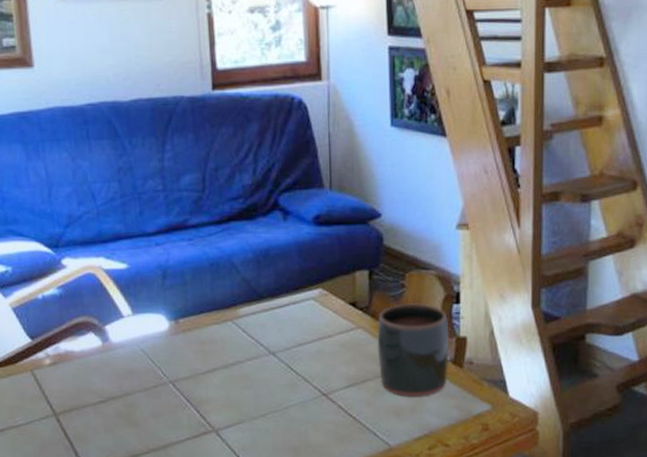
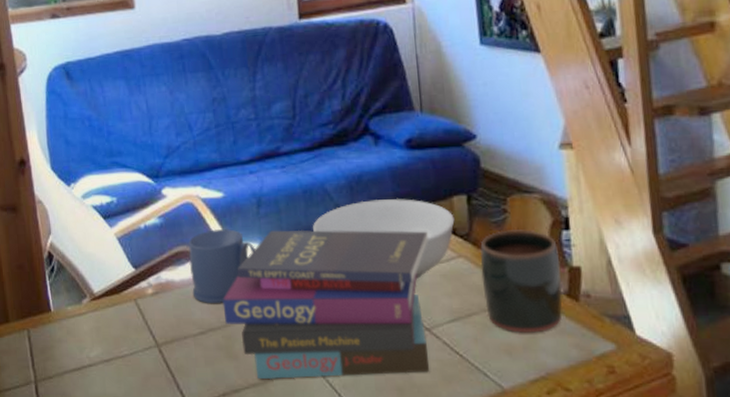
mug: none [89,300,160,373] -> present [188,229,256,303]
books: none [124,301,330,445] -> present [222,229,429,380]
bowl: none [217,273,356,350] -> present [312,199,455,280]

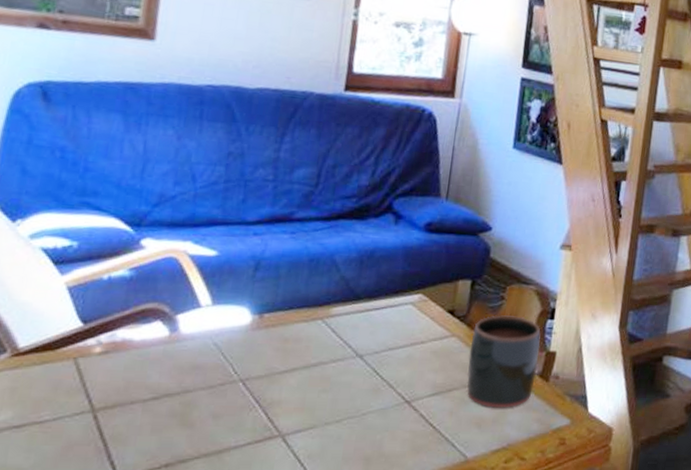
mug: present [188,229,256,303] -> none [153,288,242,367]
books: present [222,229,429,380] -> none [185,295,428,450]
bowl: present [312,199,455,280] -> none [310,275,456,355]

